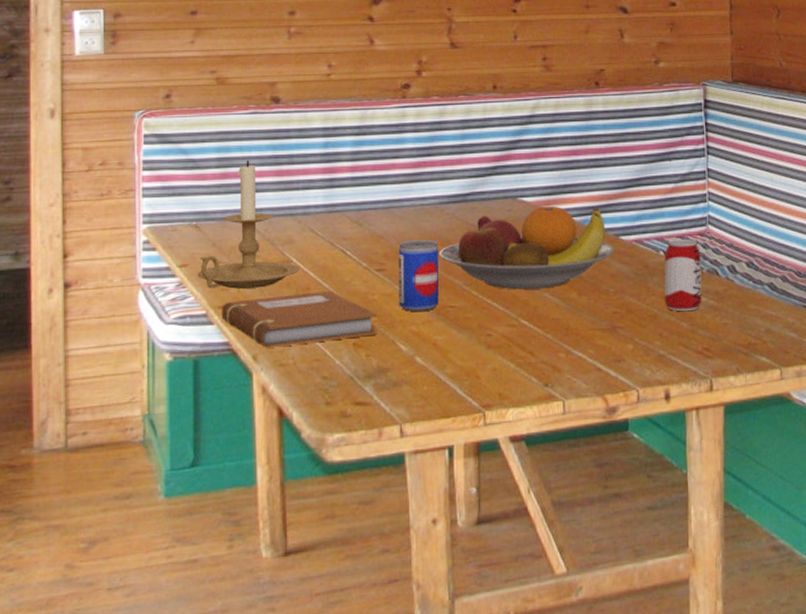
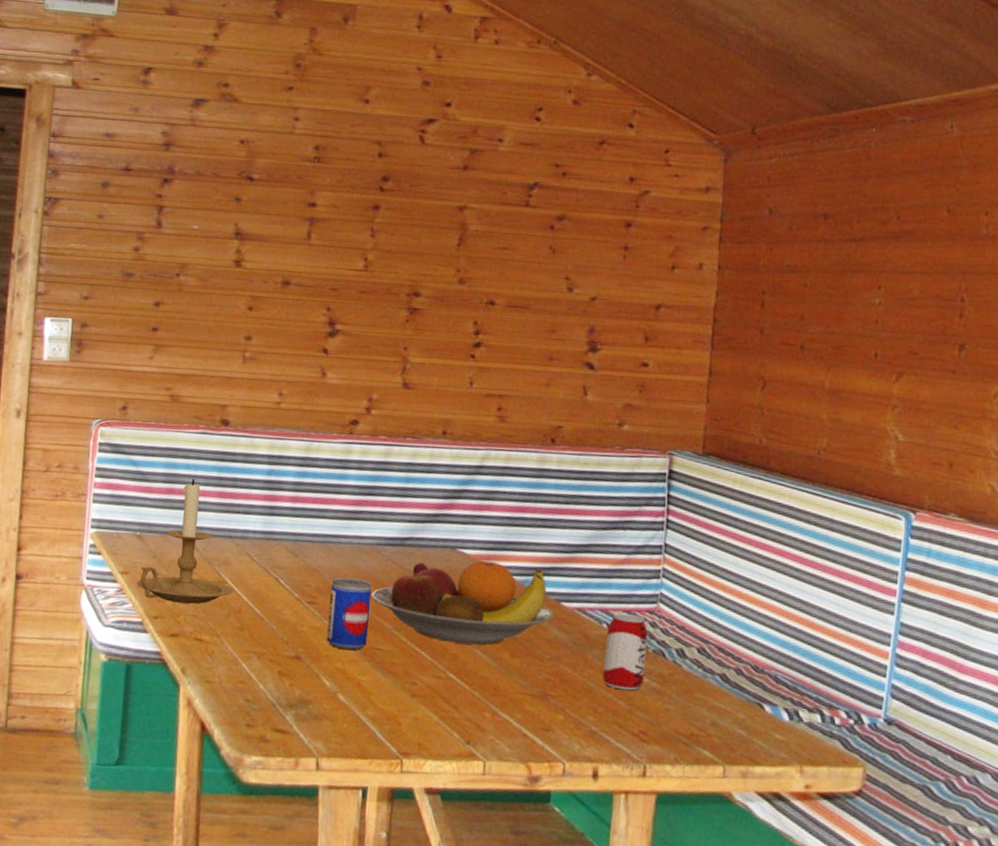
notebook: present [221,290,377,348] -> none [155,613,304,667]

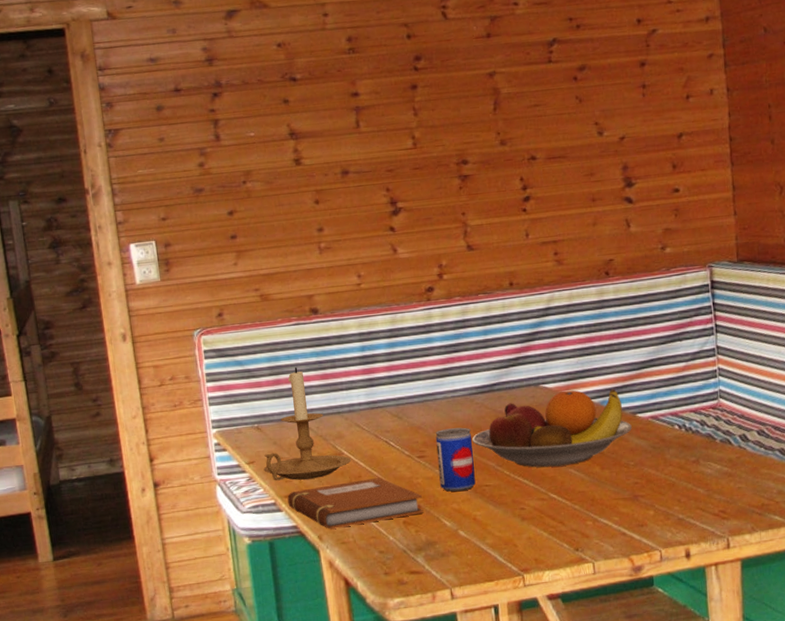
notebook: none [155,613,304,667] -> present [287,477,424,529]
beverage can: present [603,613,648,691] -> none [679,412,717,479]

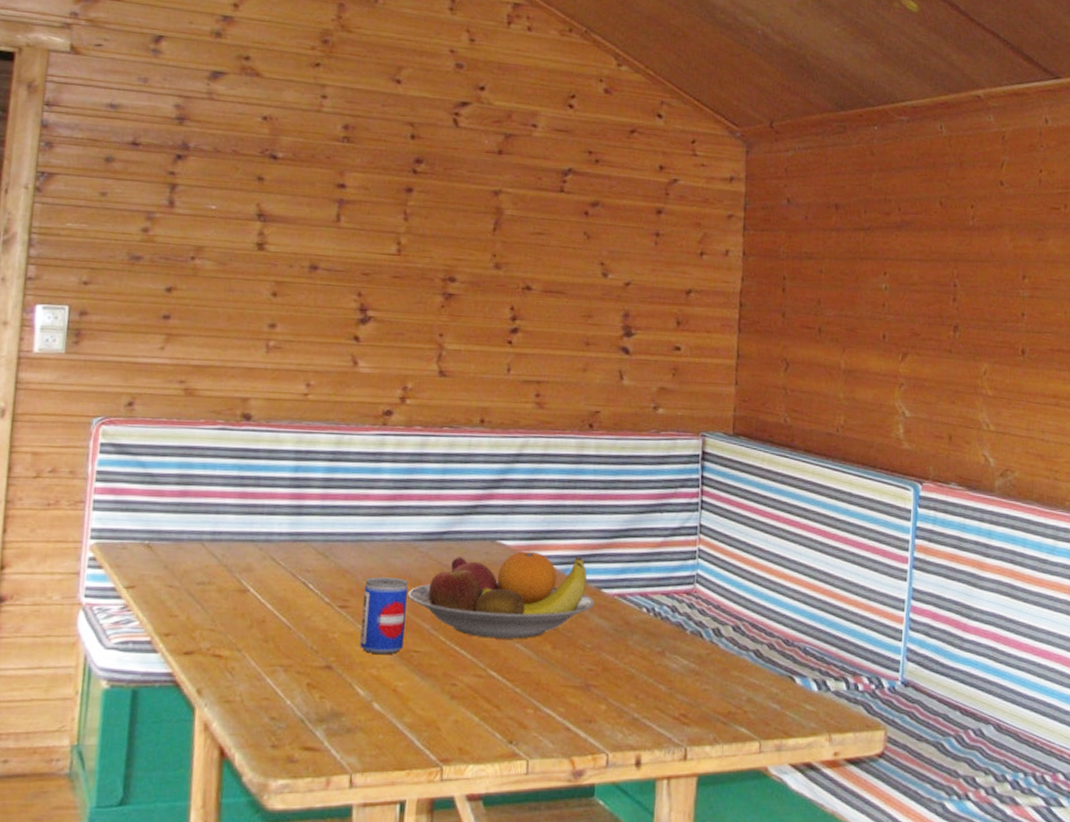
candle holder: present [263,367,352,481] -> none [145,479,257,617]
notebook: present [287,477,424,529] -> none [167,624,336,682]

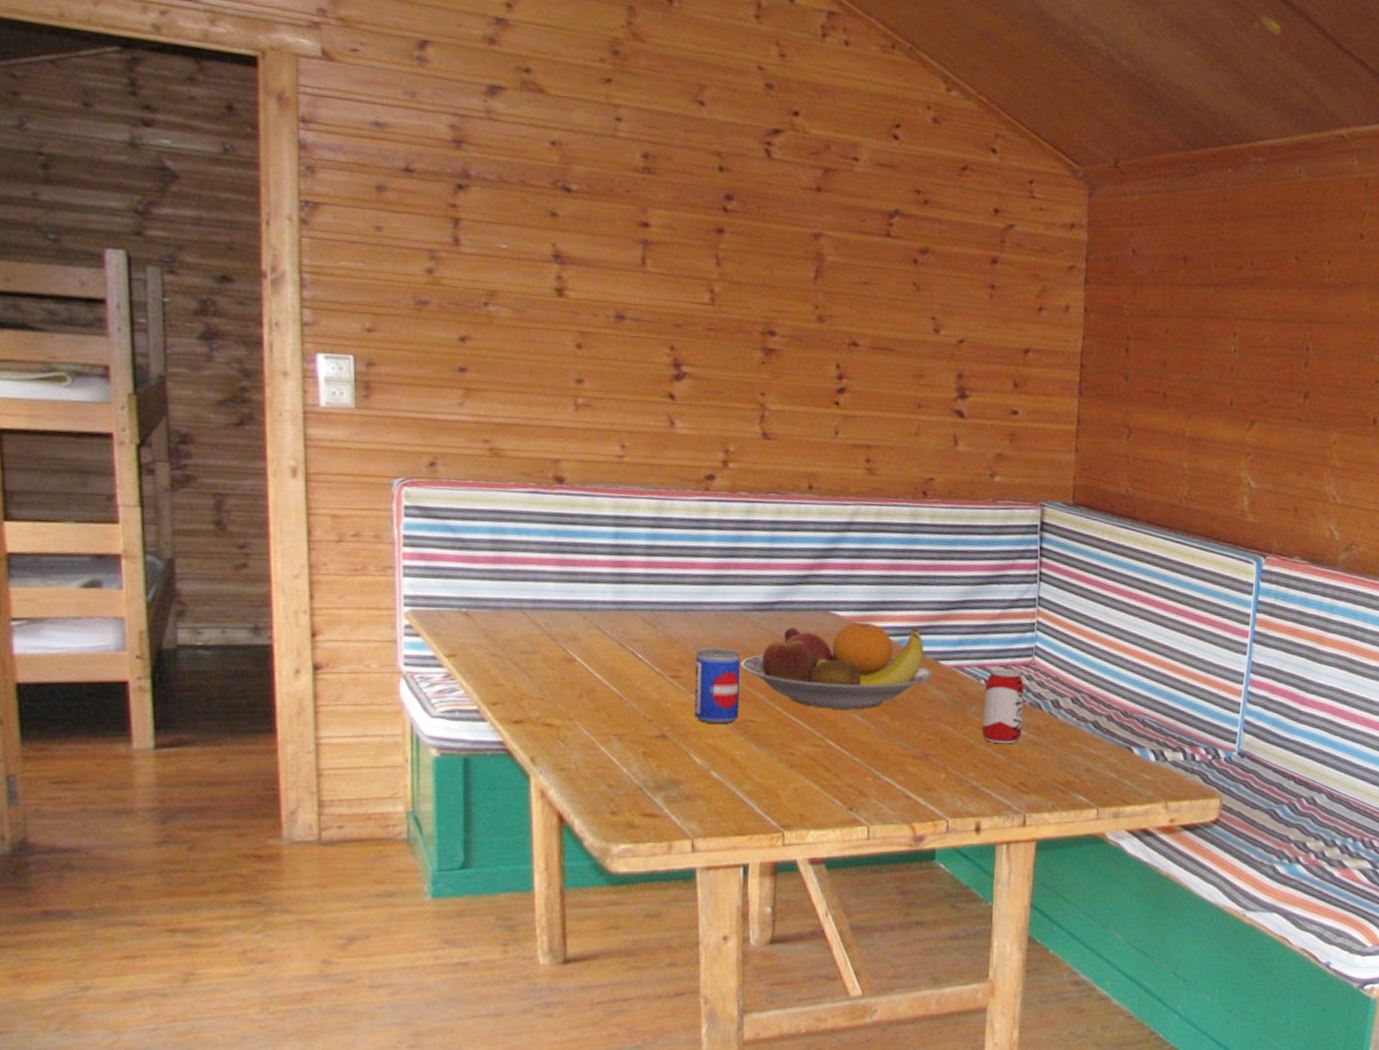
beverage can: none [644,596,686,674] -> present [982,668,1024,744]

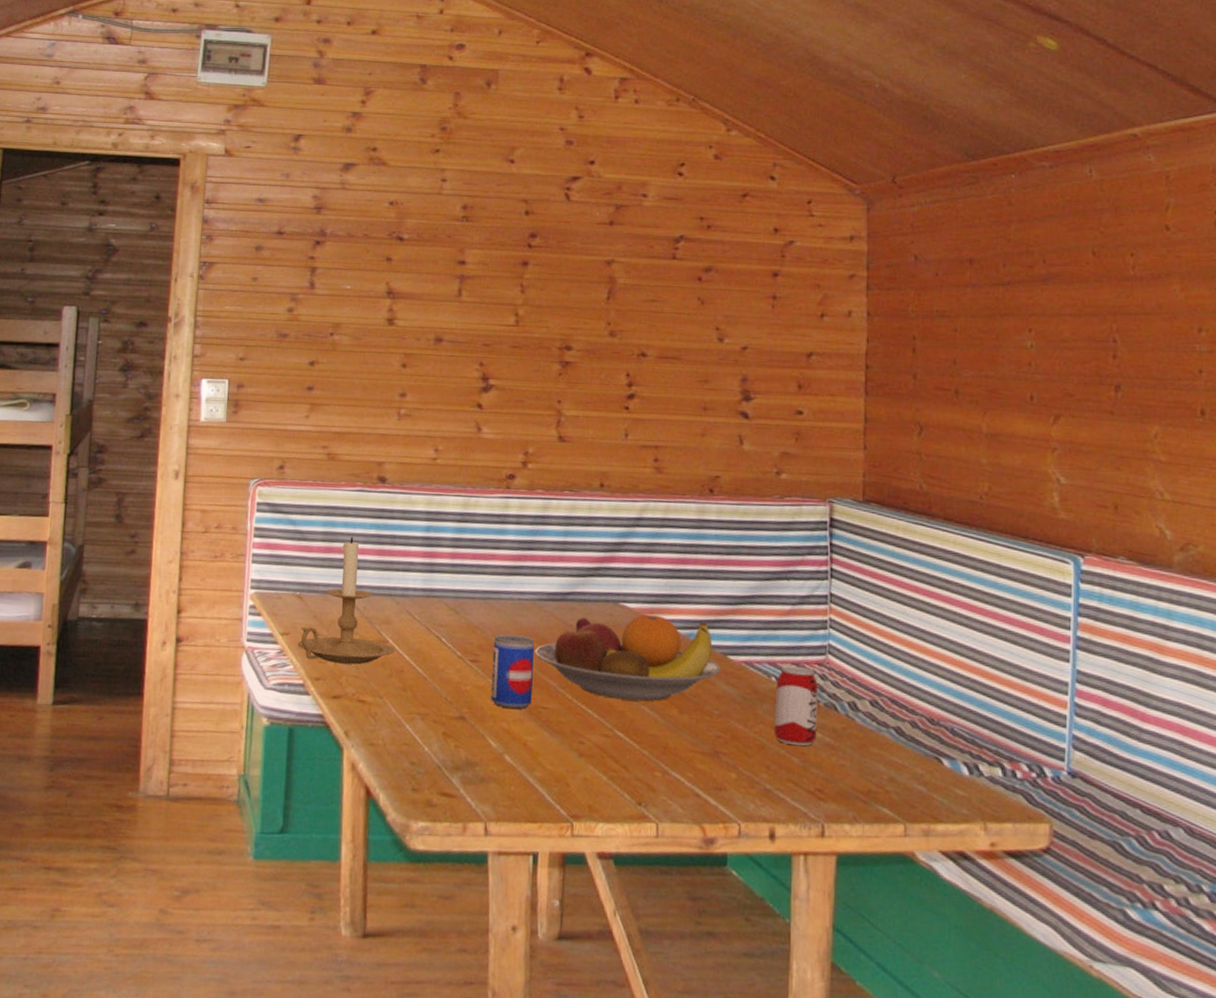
candle holder: none [467,545,585,686] -> present [297,537,396,665]

